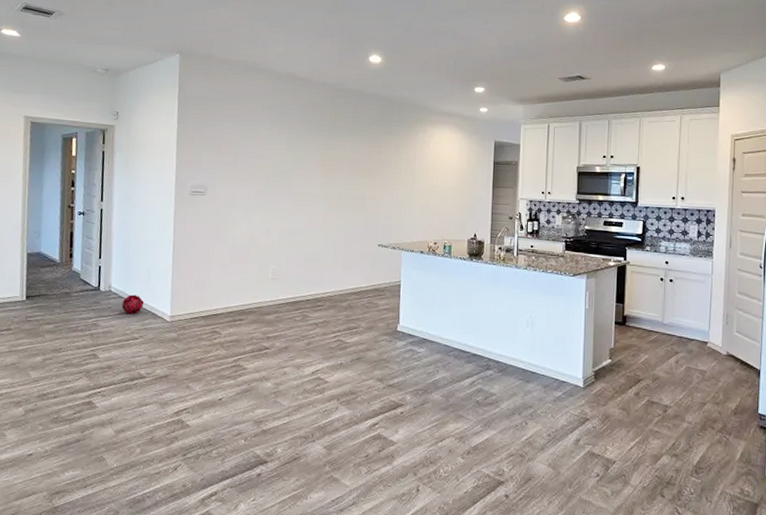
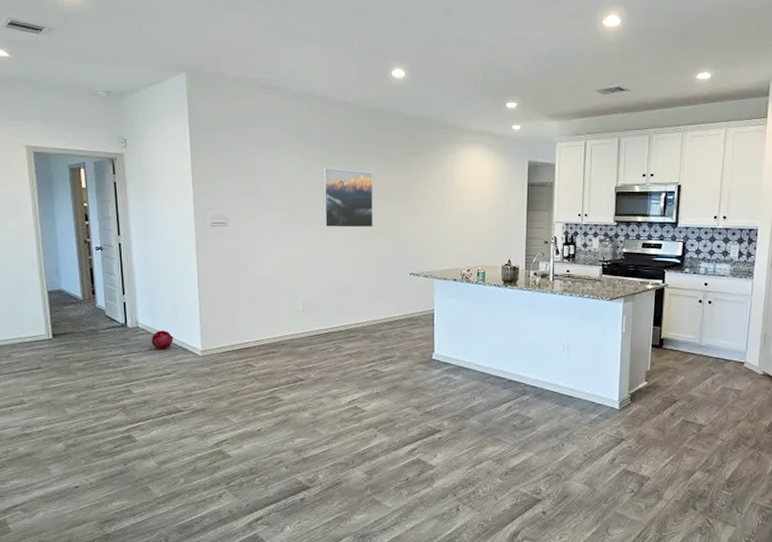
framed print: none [298,142,348,200] -> present [322,167,374,228]

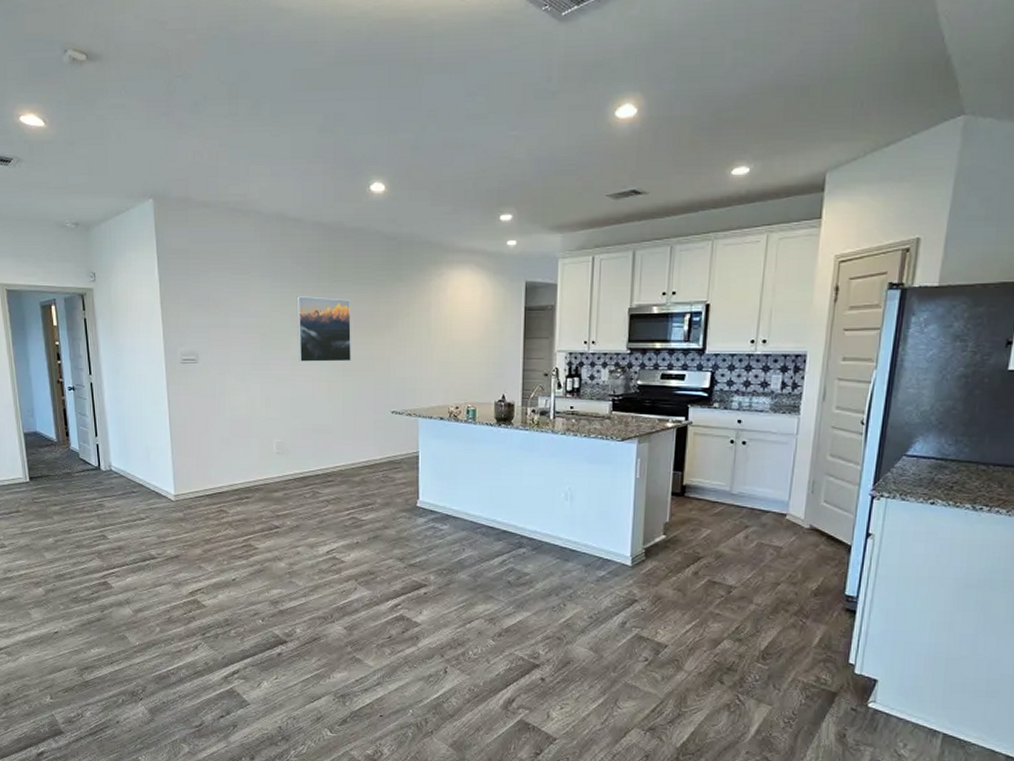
decorative ball: present [151,330,174,349] -> none [124,473,147,494]

